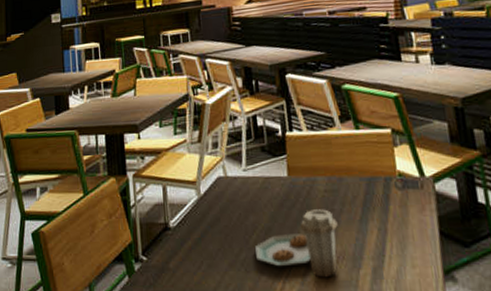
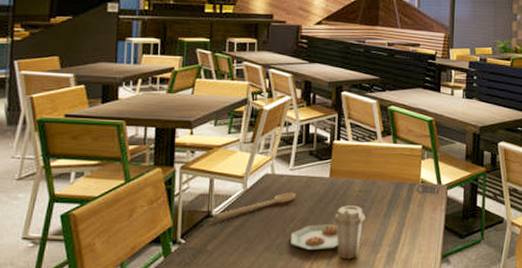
spoon: none [173,197,254,232] -> present [215,192,295,219]

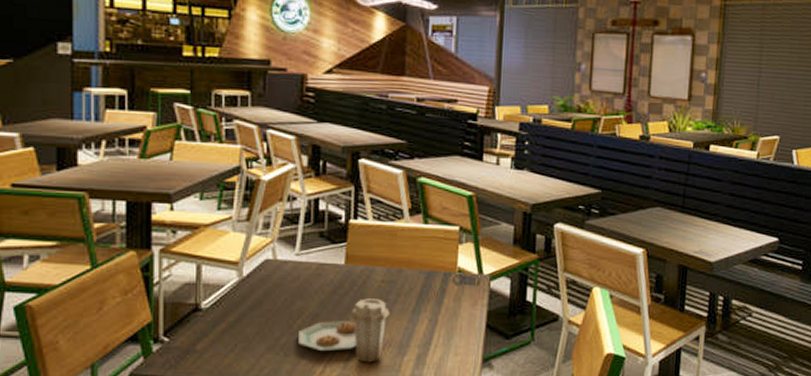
spoon: present [215,192,295,219] -> none [205,282,303,313]

